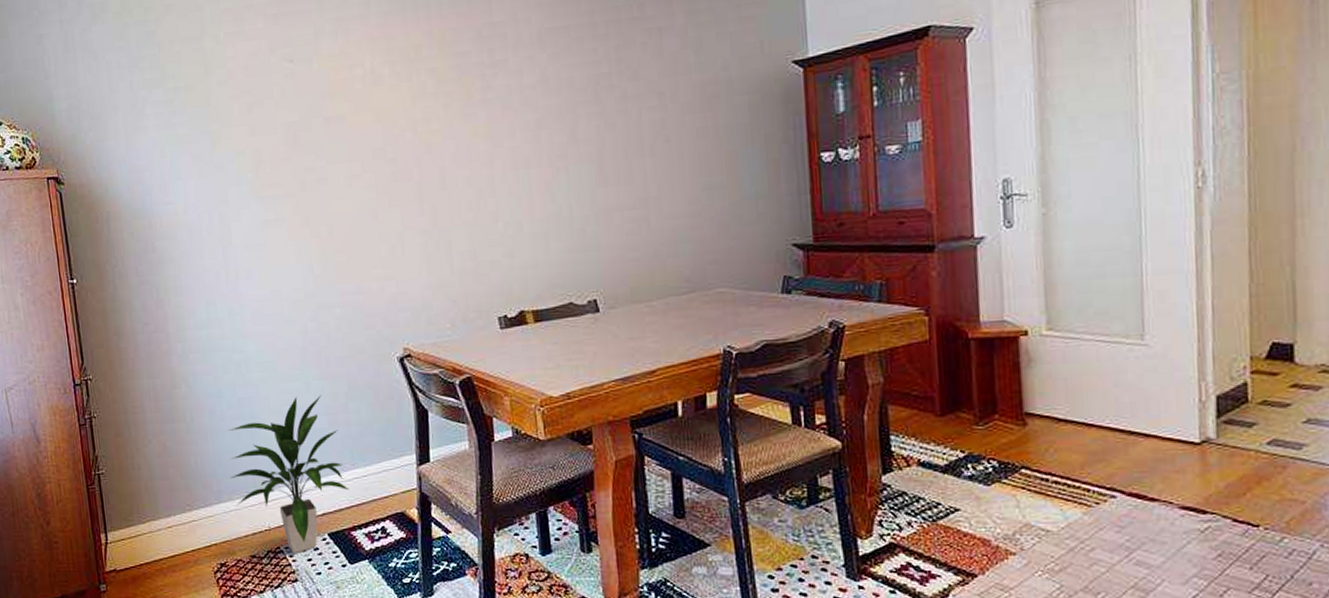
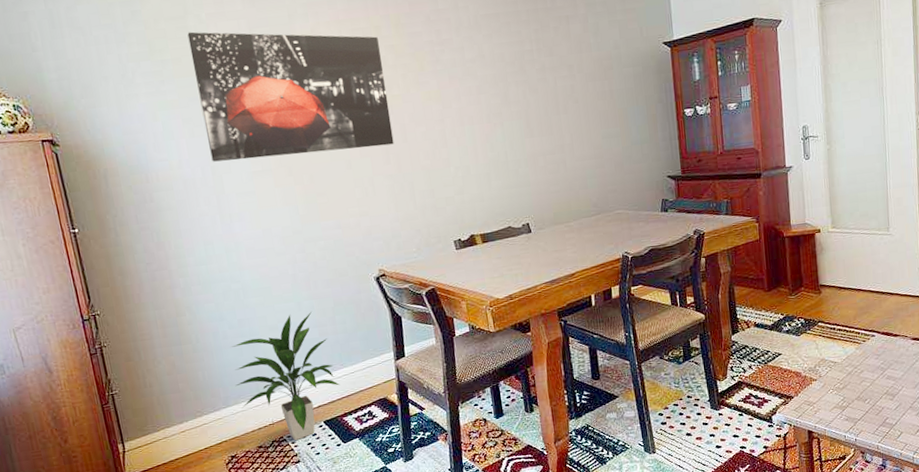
wall art: none [203,54,430,207] -> present [187,31,394,162]

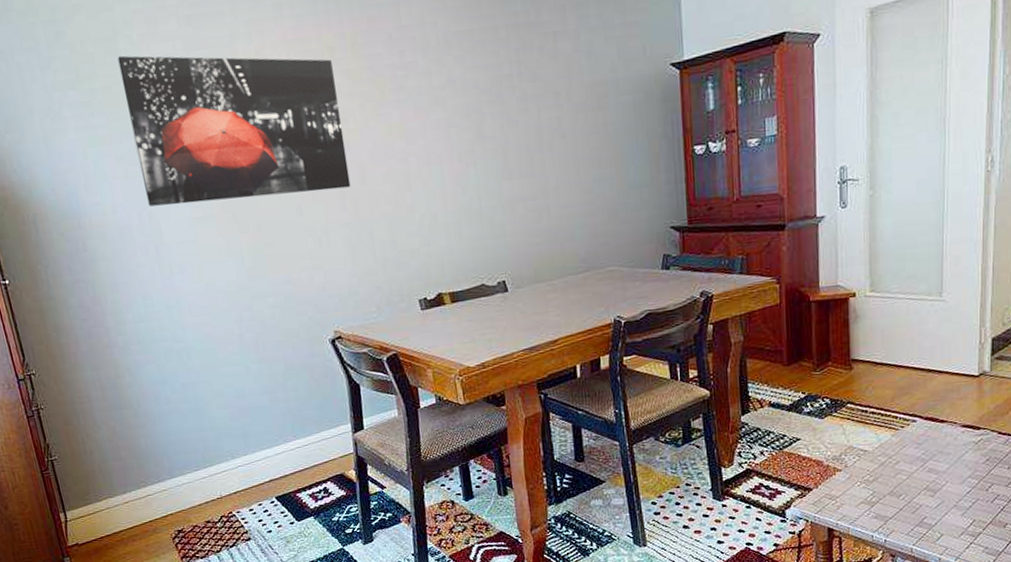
indoor plant: present [232,312,340,440] -> none [175,377,293,516]

